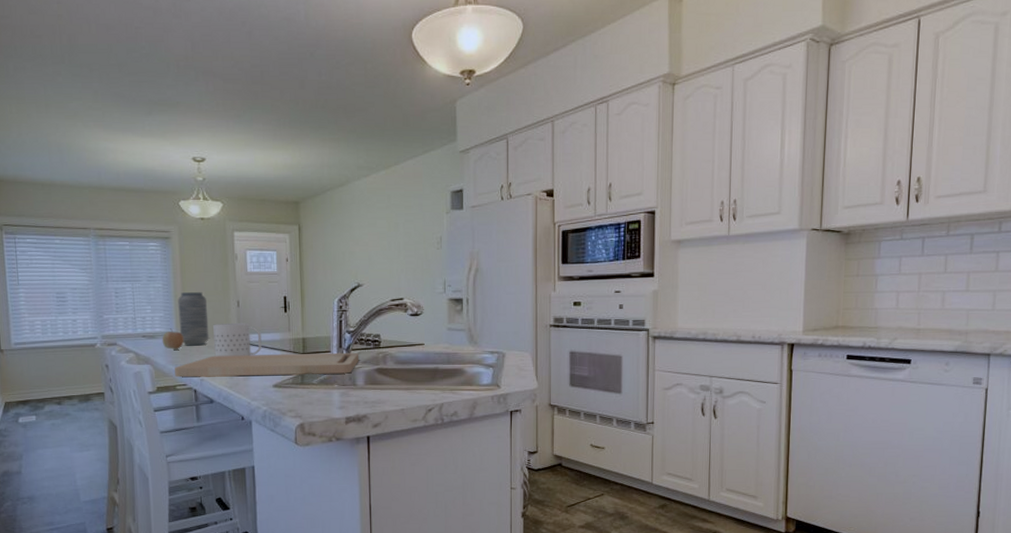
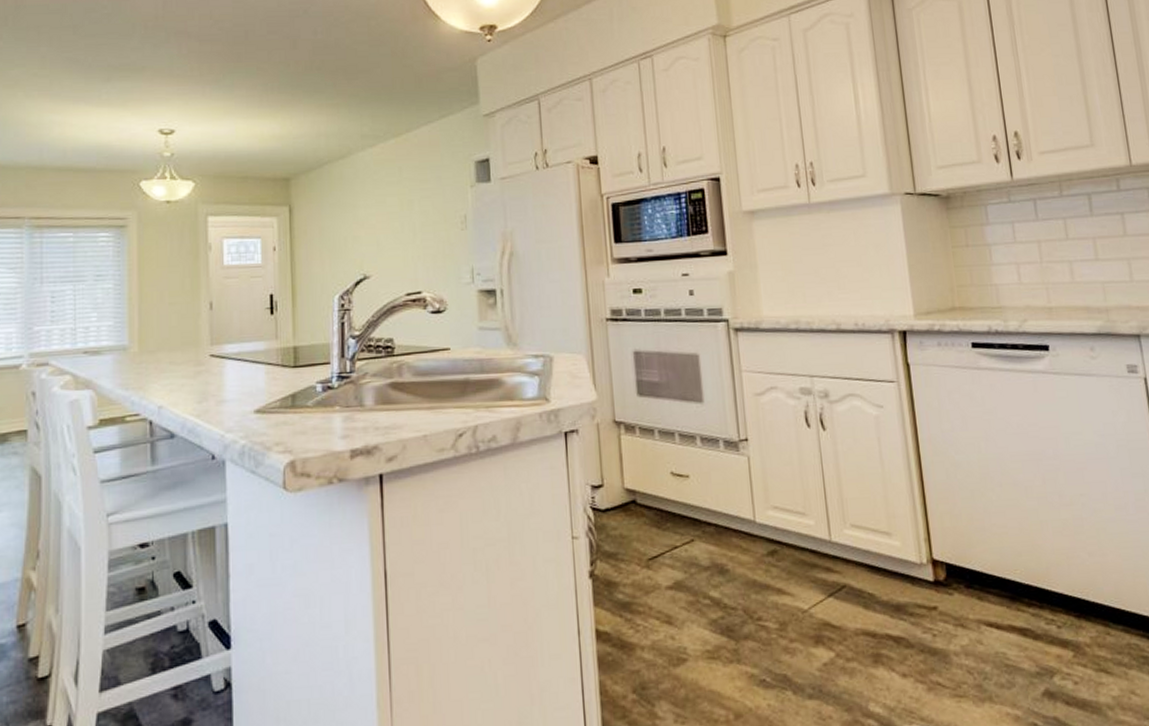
fruit: present [162,328,185,350] -> none [109,340,139,369]
cutting board: present [175,352,359,378] -> none [124,362,368,406]
vase: present [178,292,209,346] -> none [133,292,172,363]
mug: present [212,322,262,357] -> none [176,329,241,376]

